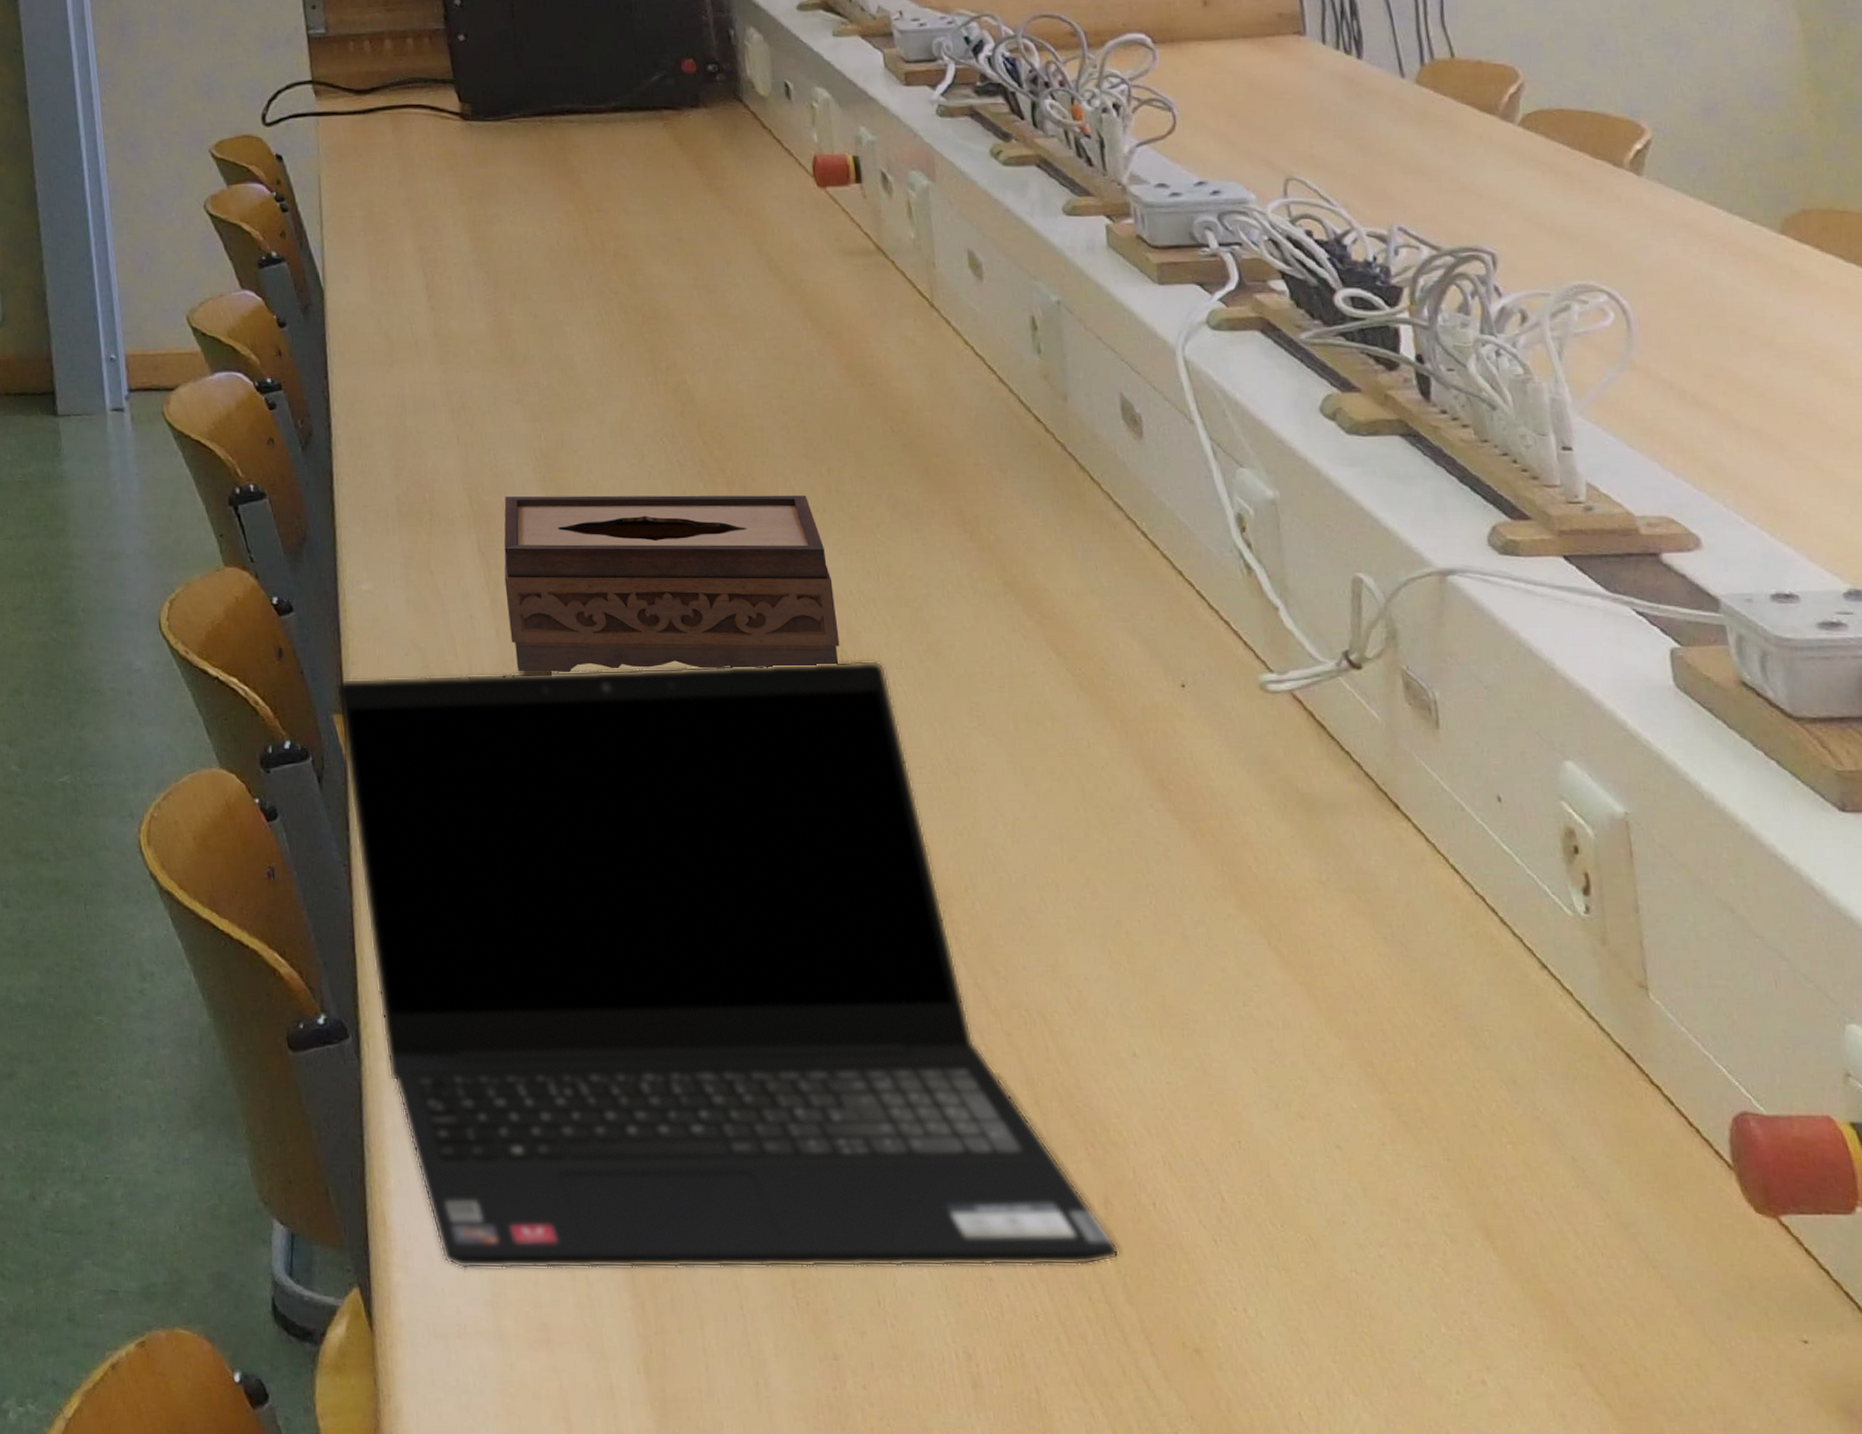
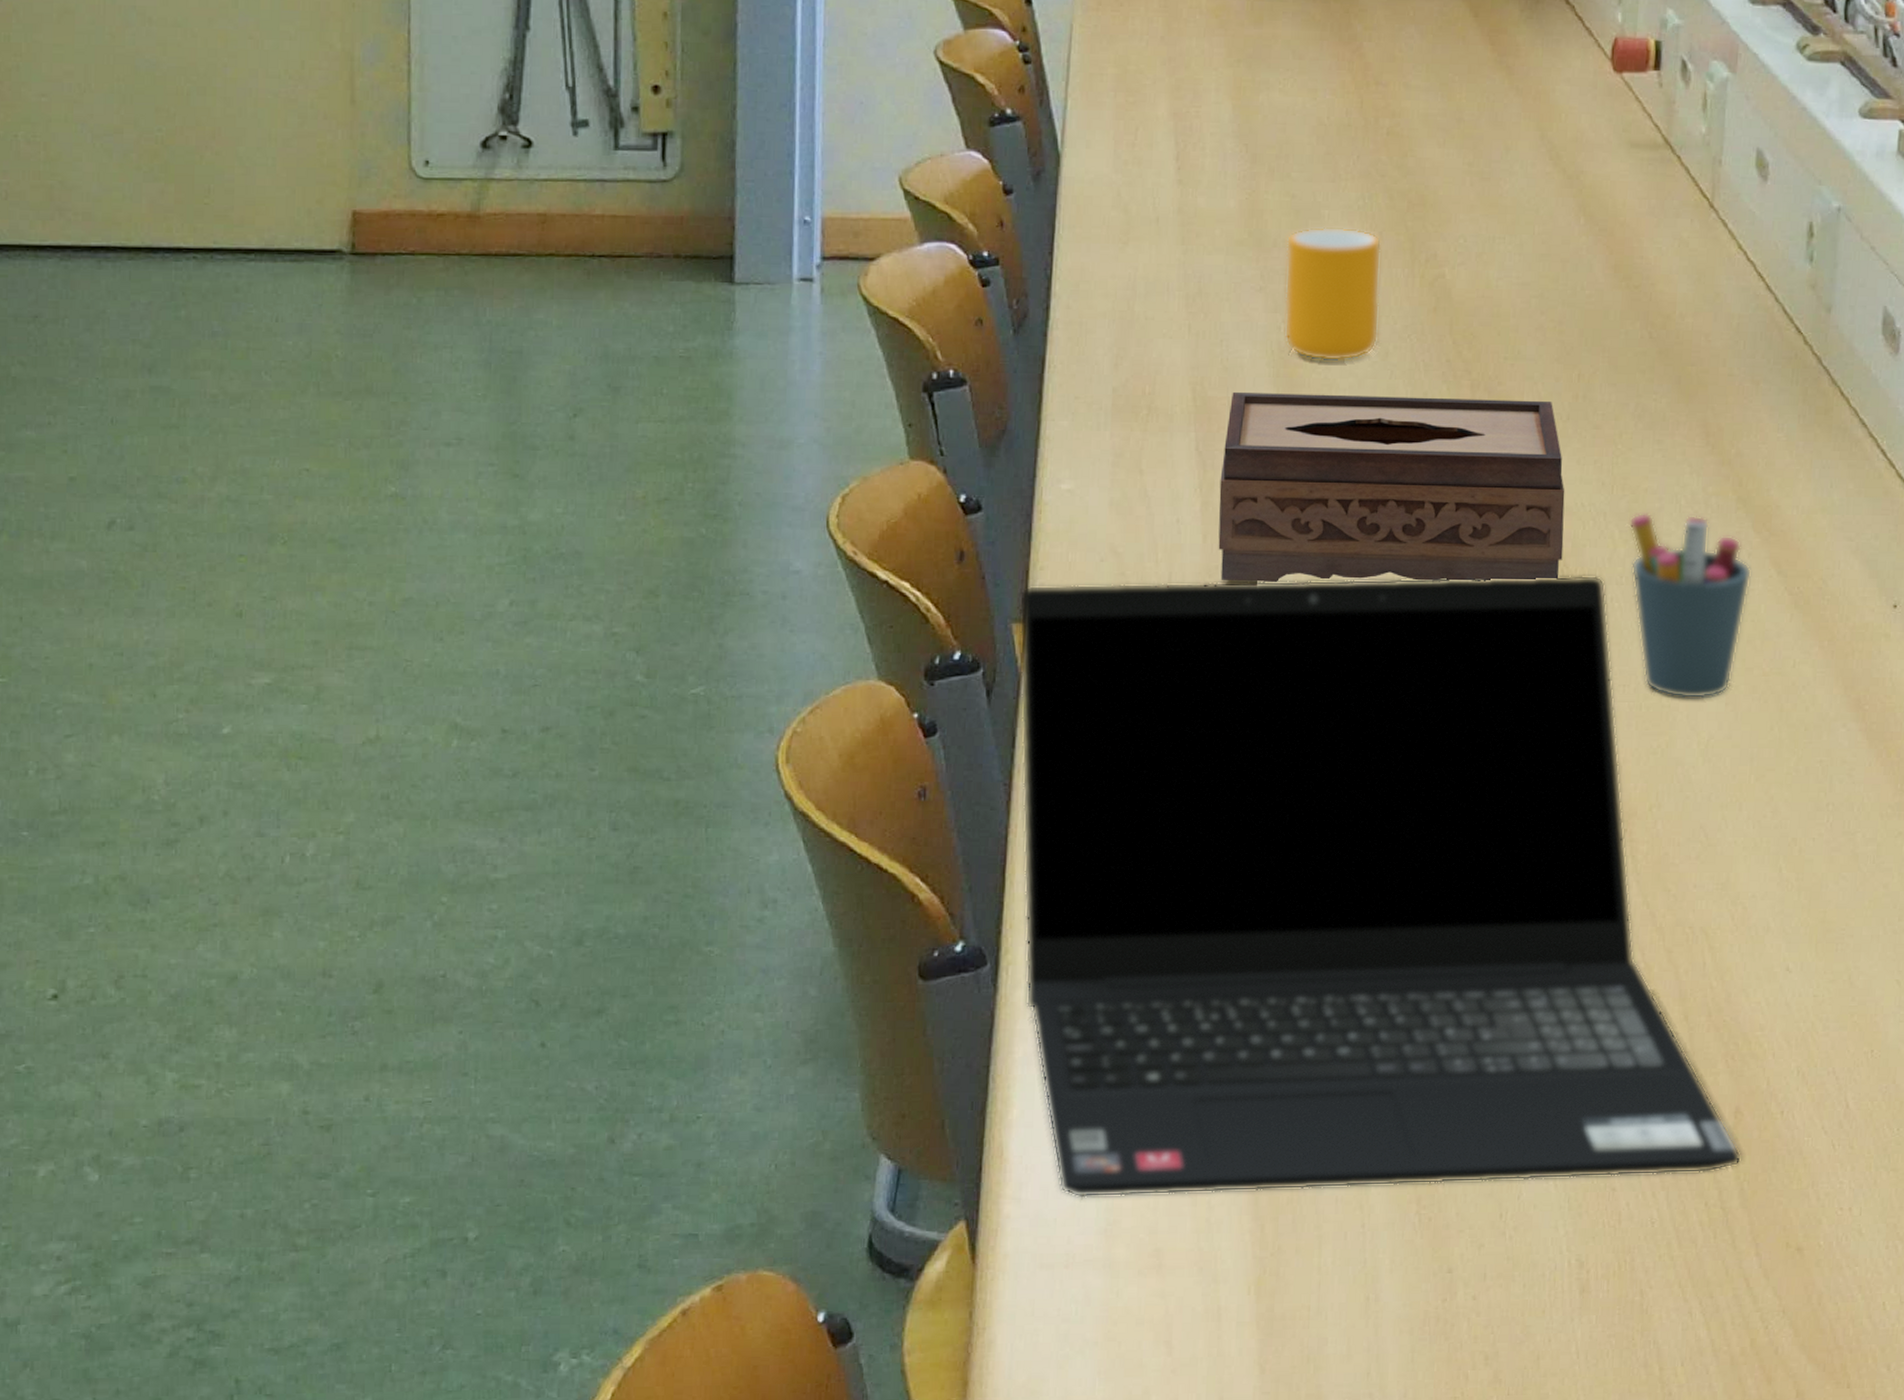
mug: none [535,341,633,465] -> present [1284,226,1382,362]
pen holder: none [899,599,1031,780] -> present [1629,512,1752,699]

